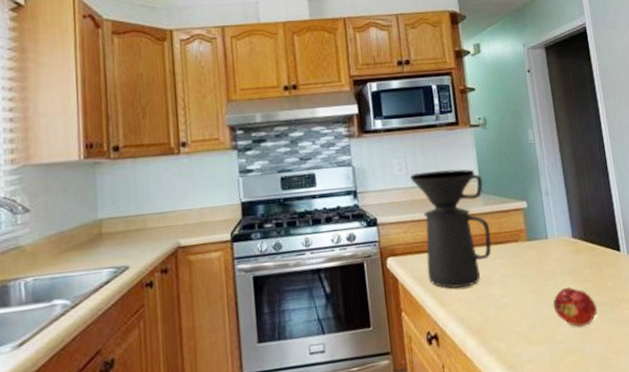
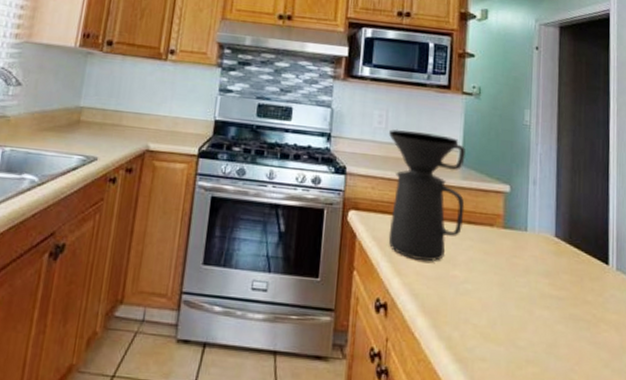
fruit: present [552,286,598,327] -> none [520,289,571,338]

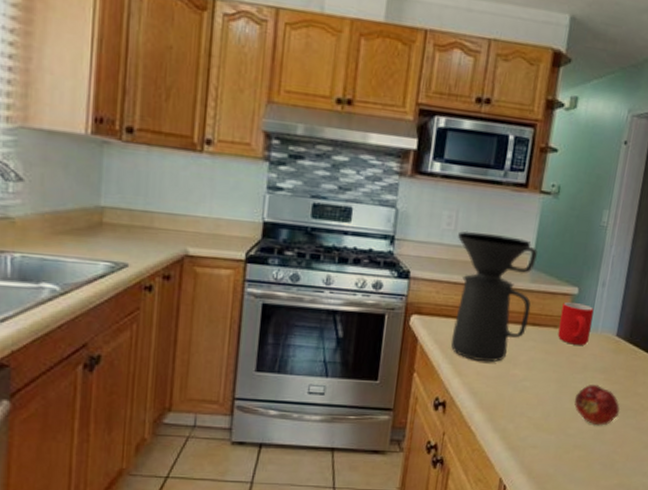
mug: none [494,200,528,246] -> present [557,302,594,345]
fruit: none [520,289,571,338] -> present [574,384,621,426]

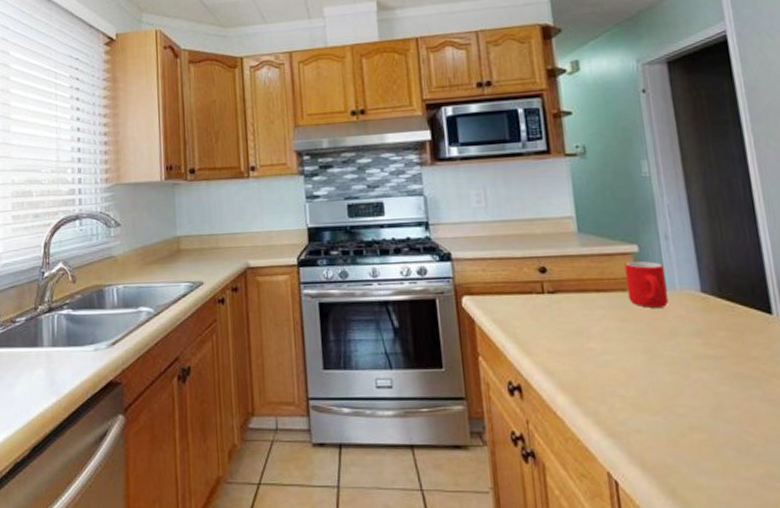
coffee maker: present [450,230,538,362] -> none [489,203,590,338]
fruit: present [574,384,621,426] -> none [671,350,737,401]

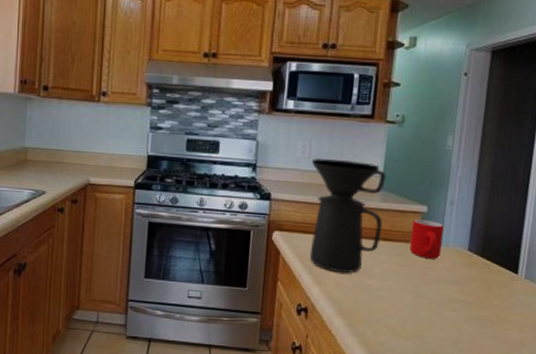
coffee maker: none [489,203,590,338] -> present [309,157,386,273]

